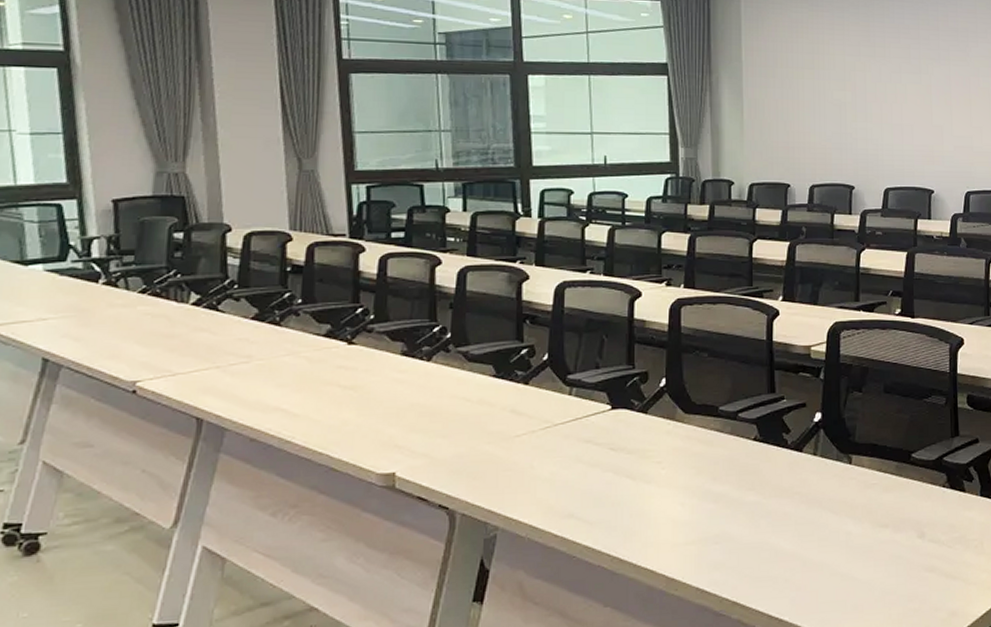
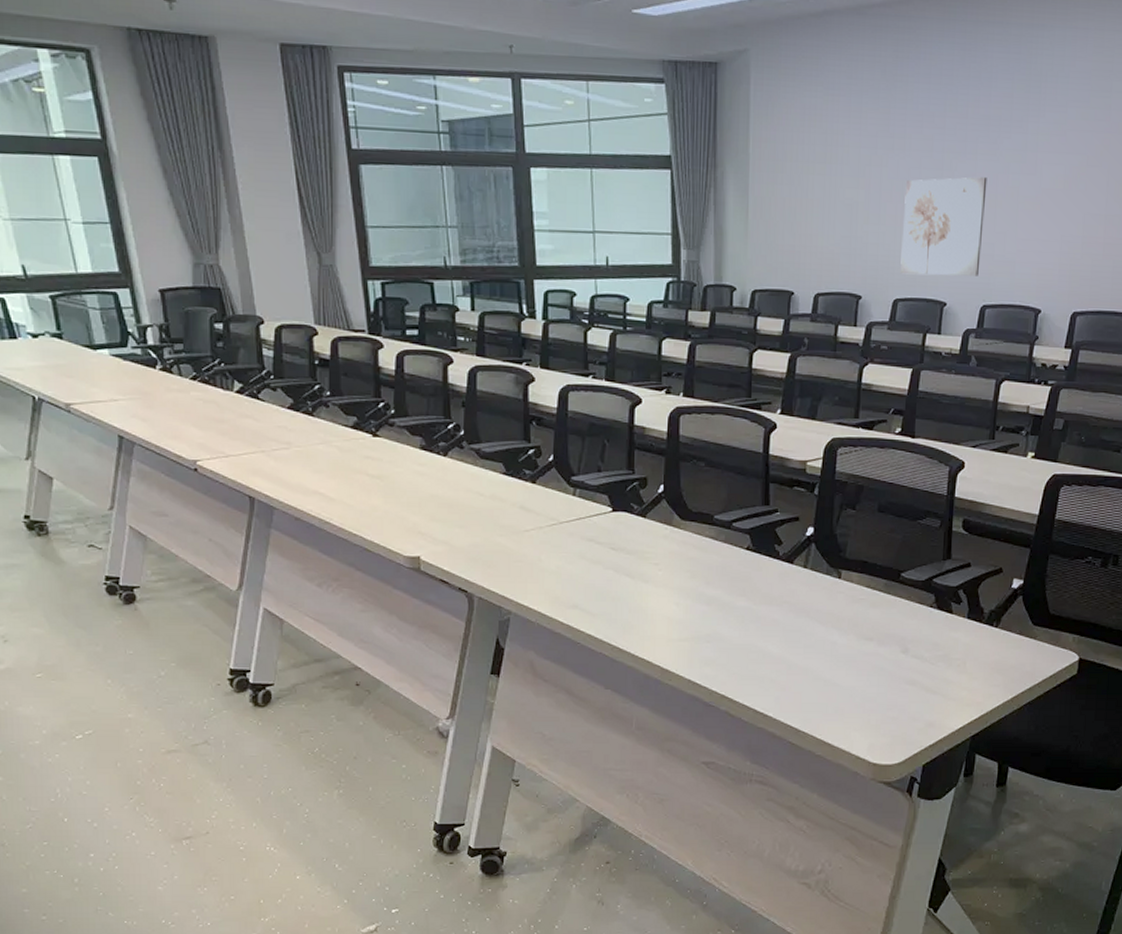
wall art: none [888,79,961,166] -> present [900,177,987,276]

